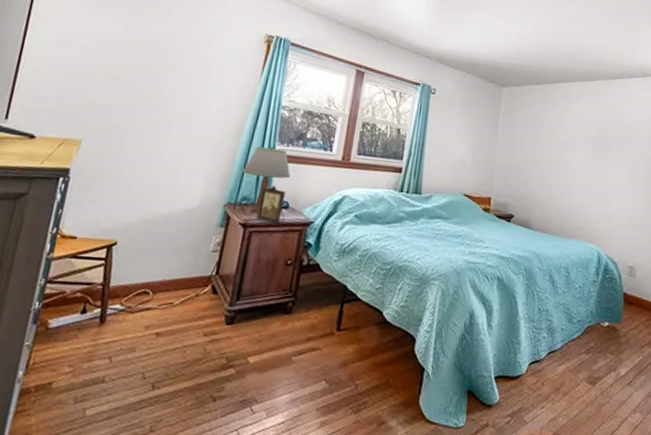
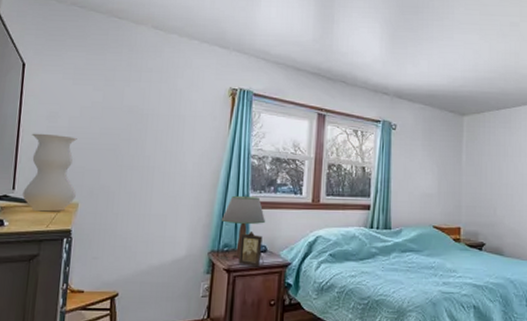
vase: none [16,59,89,148] -> present [22,133,77,212]

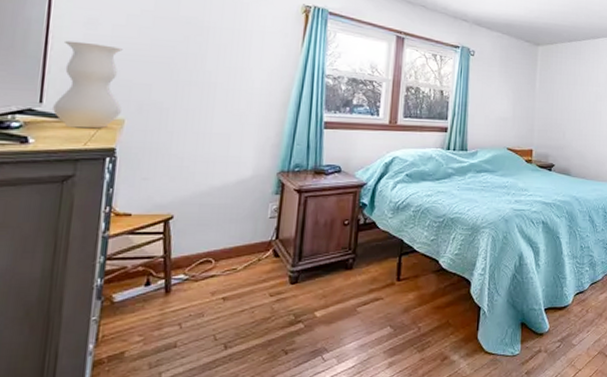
table lamp: present [221,194,265,257] -> none [291,114,340,178]
photo frame: present [238,230,264,267] -> none [310,151,338,188]

